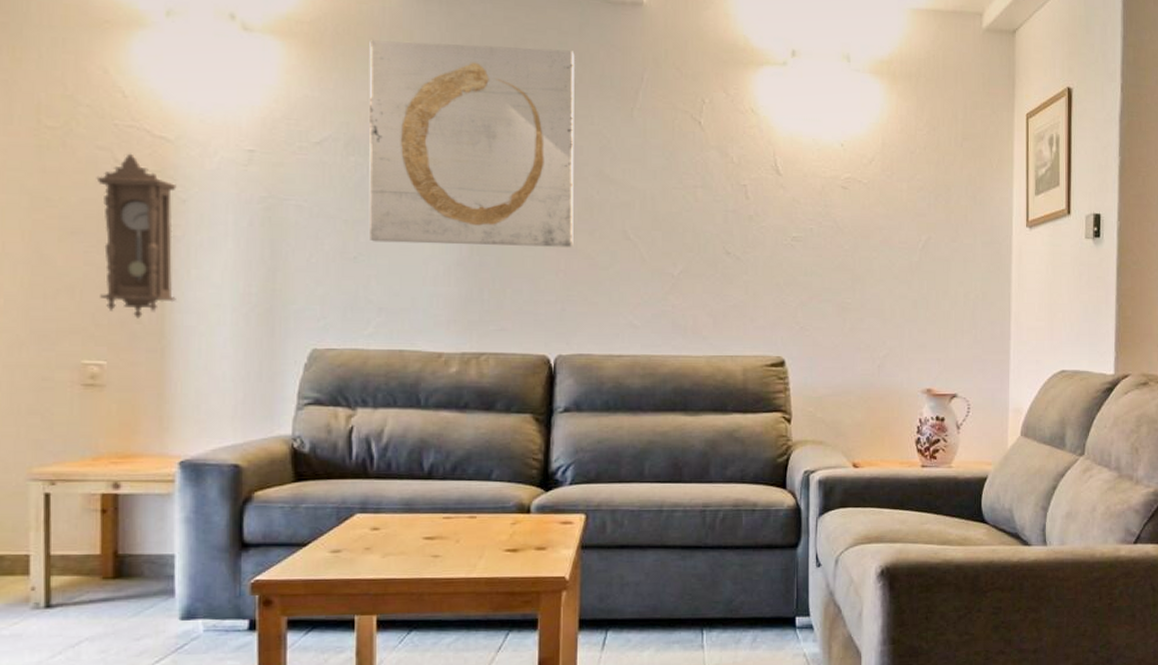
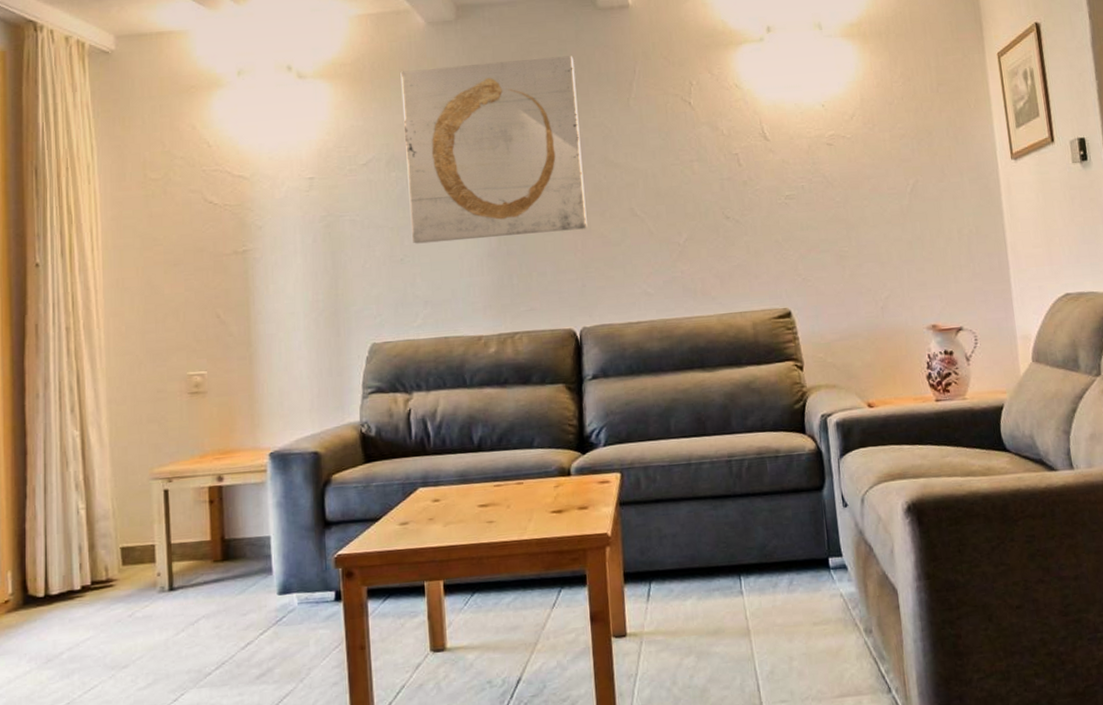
pendulum clock: present [96,153,177,319] -> none [191,192,259,332]

